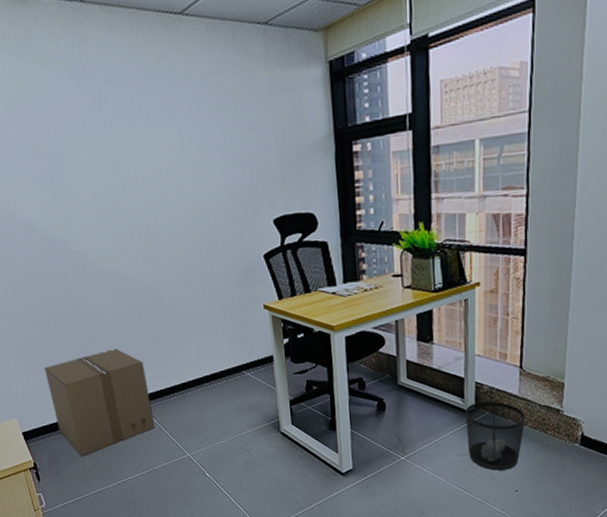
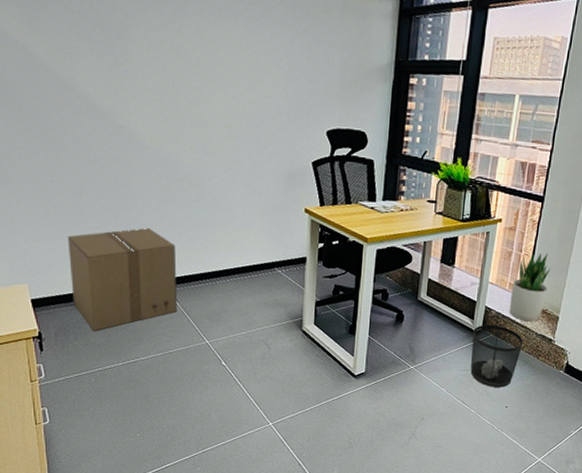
planter: none [503,312,547,393] -> present [509,253,551,322]

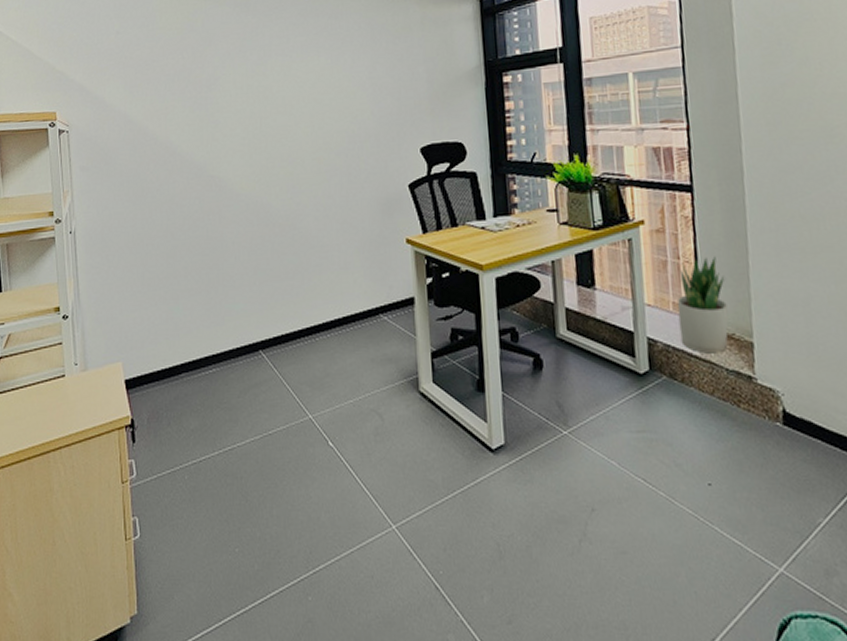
cardboard box: present [67,227,178,332] -> none [161,282,275,414]
waste bin: present [470,324,524,388] -> none [638,362,712,455]

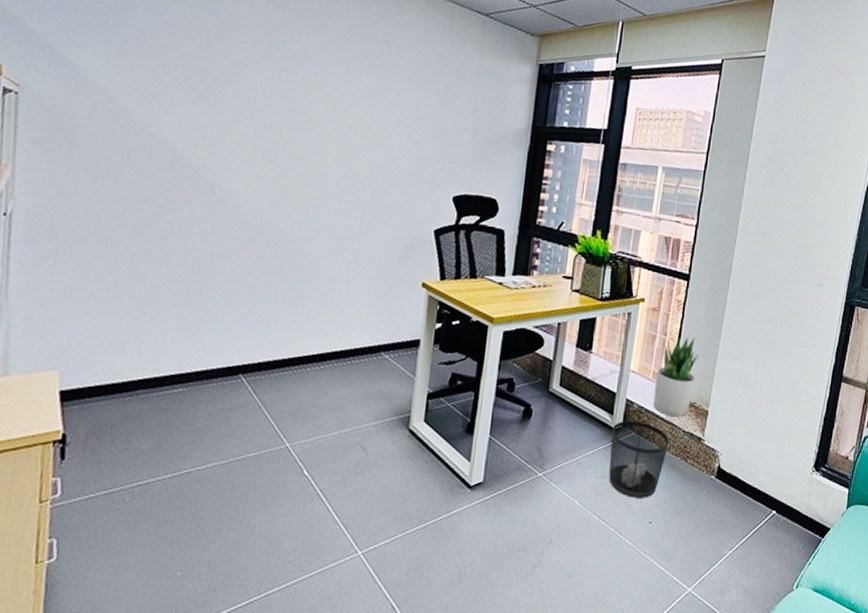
waste bin: none [638,362,712,455] -> present [609,420,670,498]

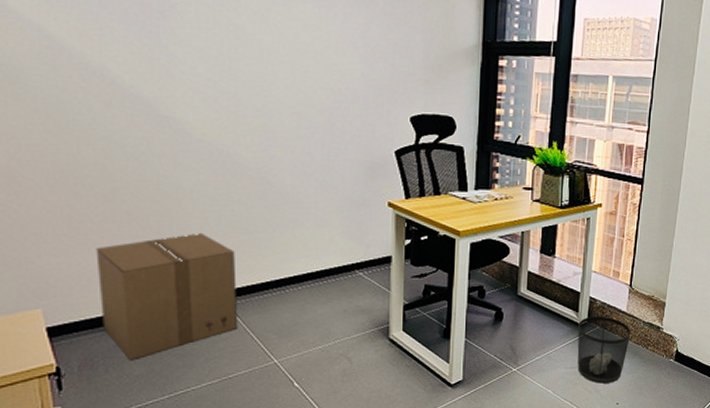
cardboard box: none [116,301,261,433] -> present [96,232,238,361]
planter: present [653,337,699,418] -> none [614,236,655,310]

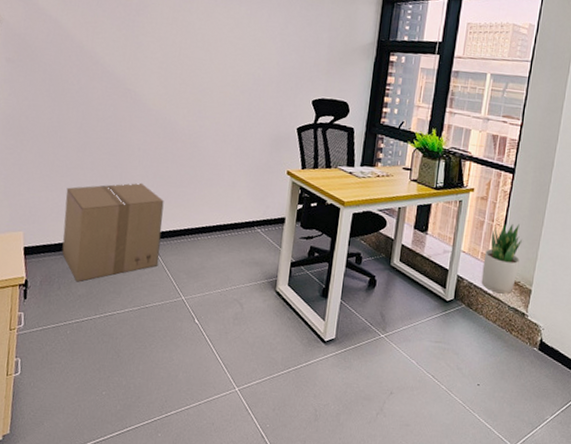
waste bin: present [577,316,631,384] -> none [441,294,496,363]
planter: none [614,236,655,310] -> present [481,224,523,294]

